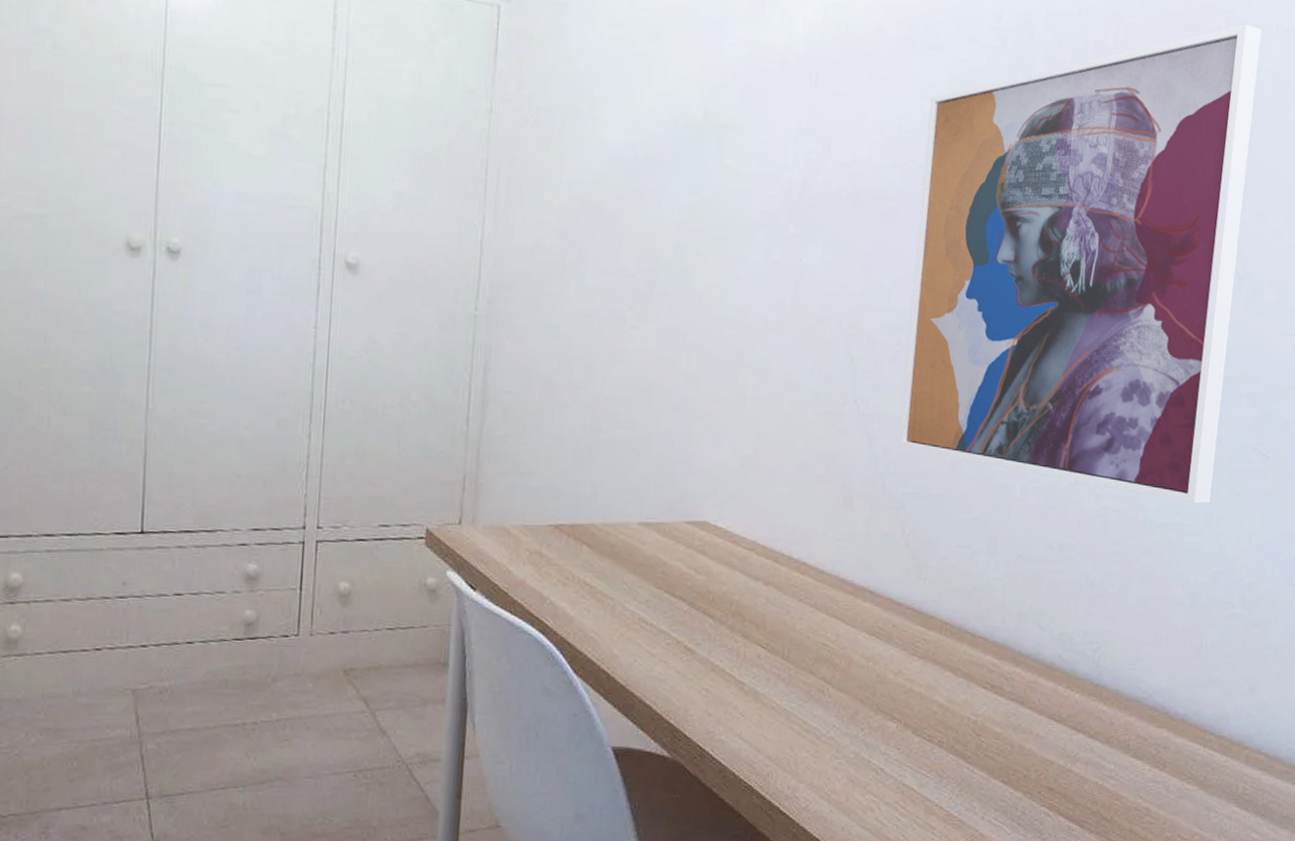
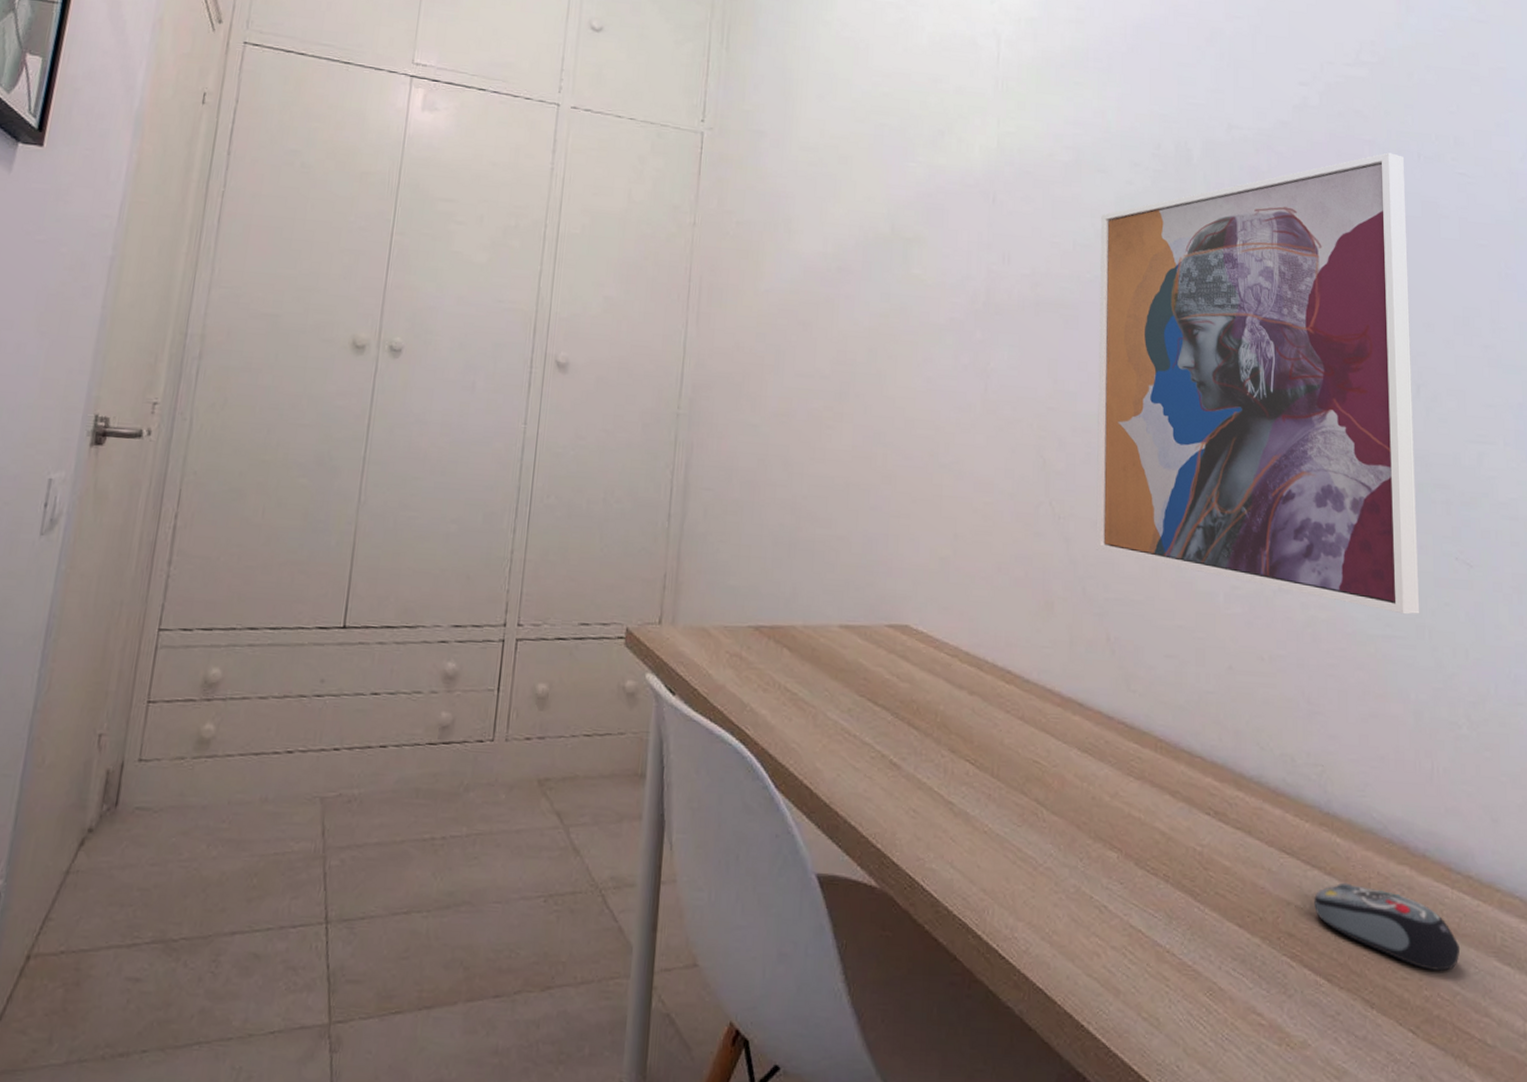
computer mouse: none [1075,744,1205,817] -> present [1313,882,1461,972]

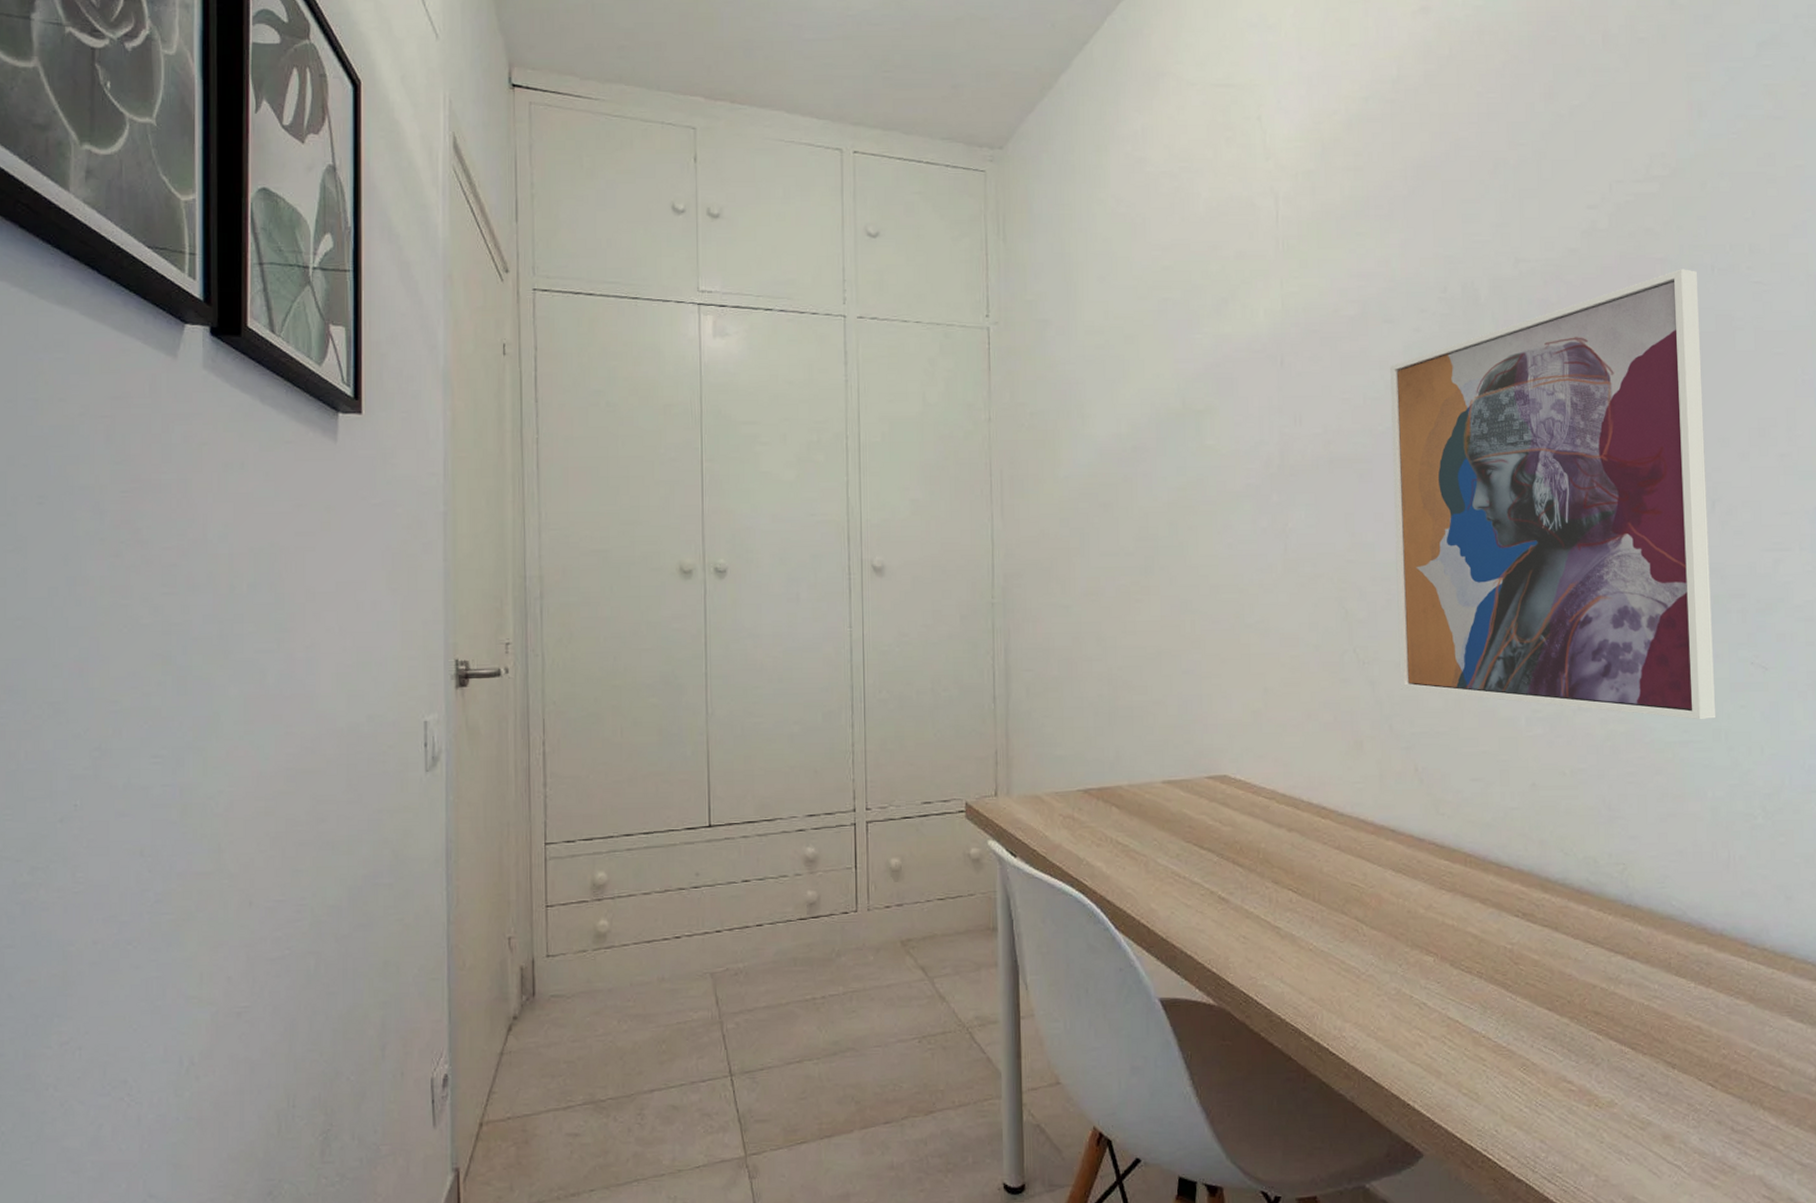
computer mouse: present [1313,882,1461,972] -> none [1617,964,1756,1033]

